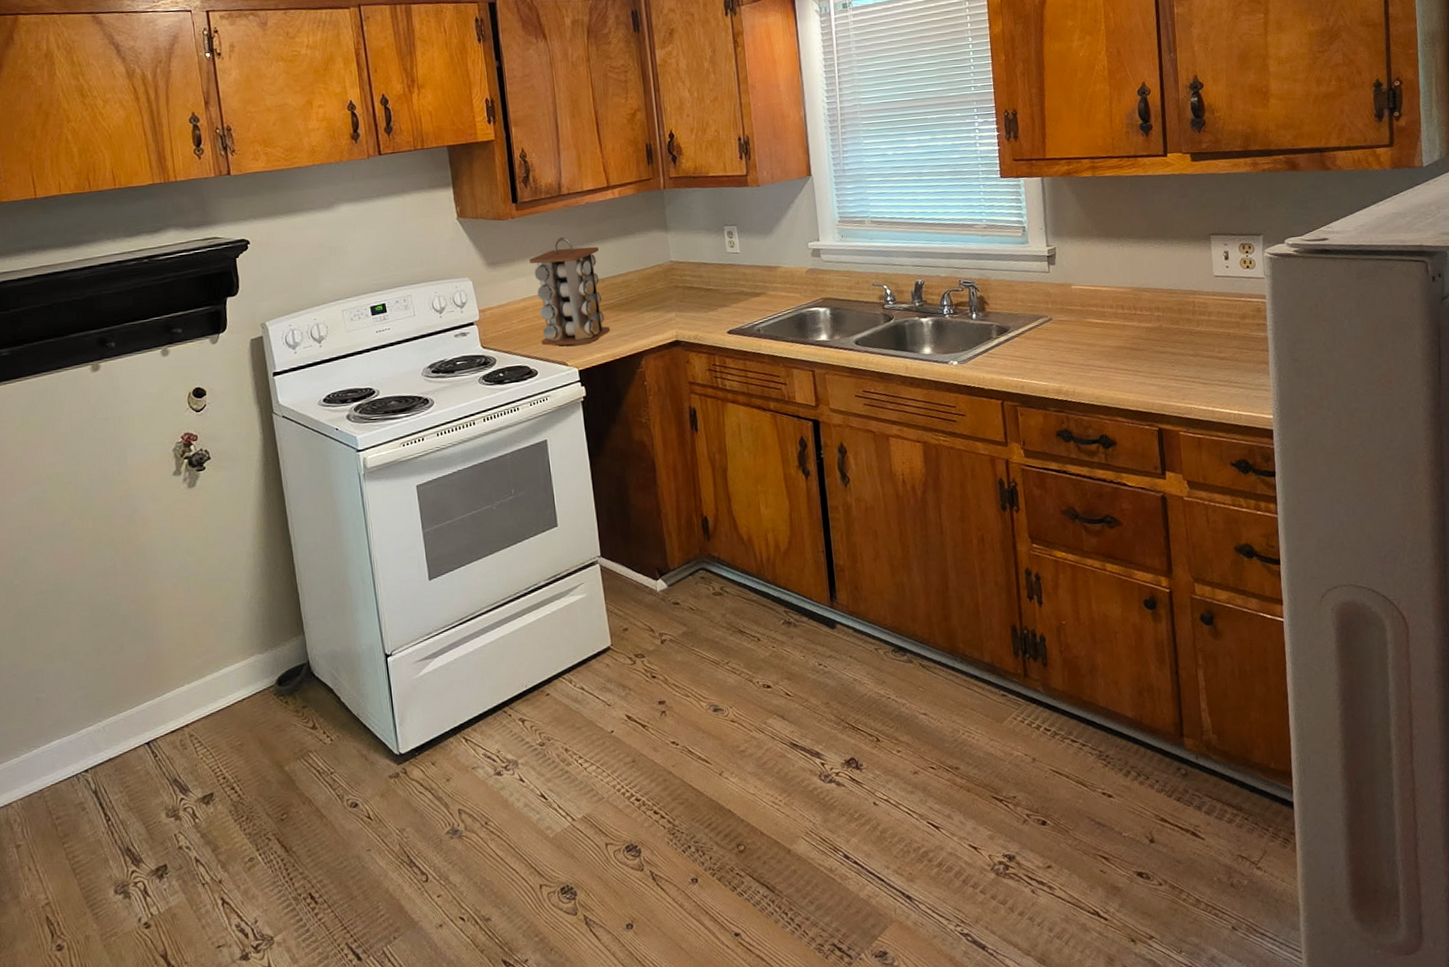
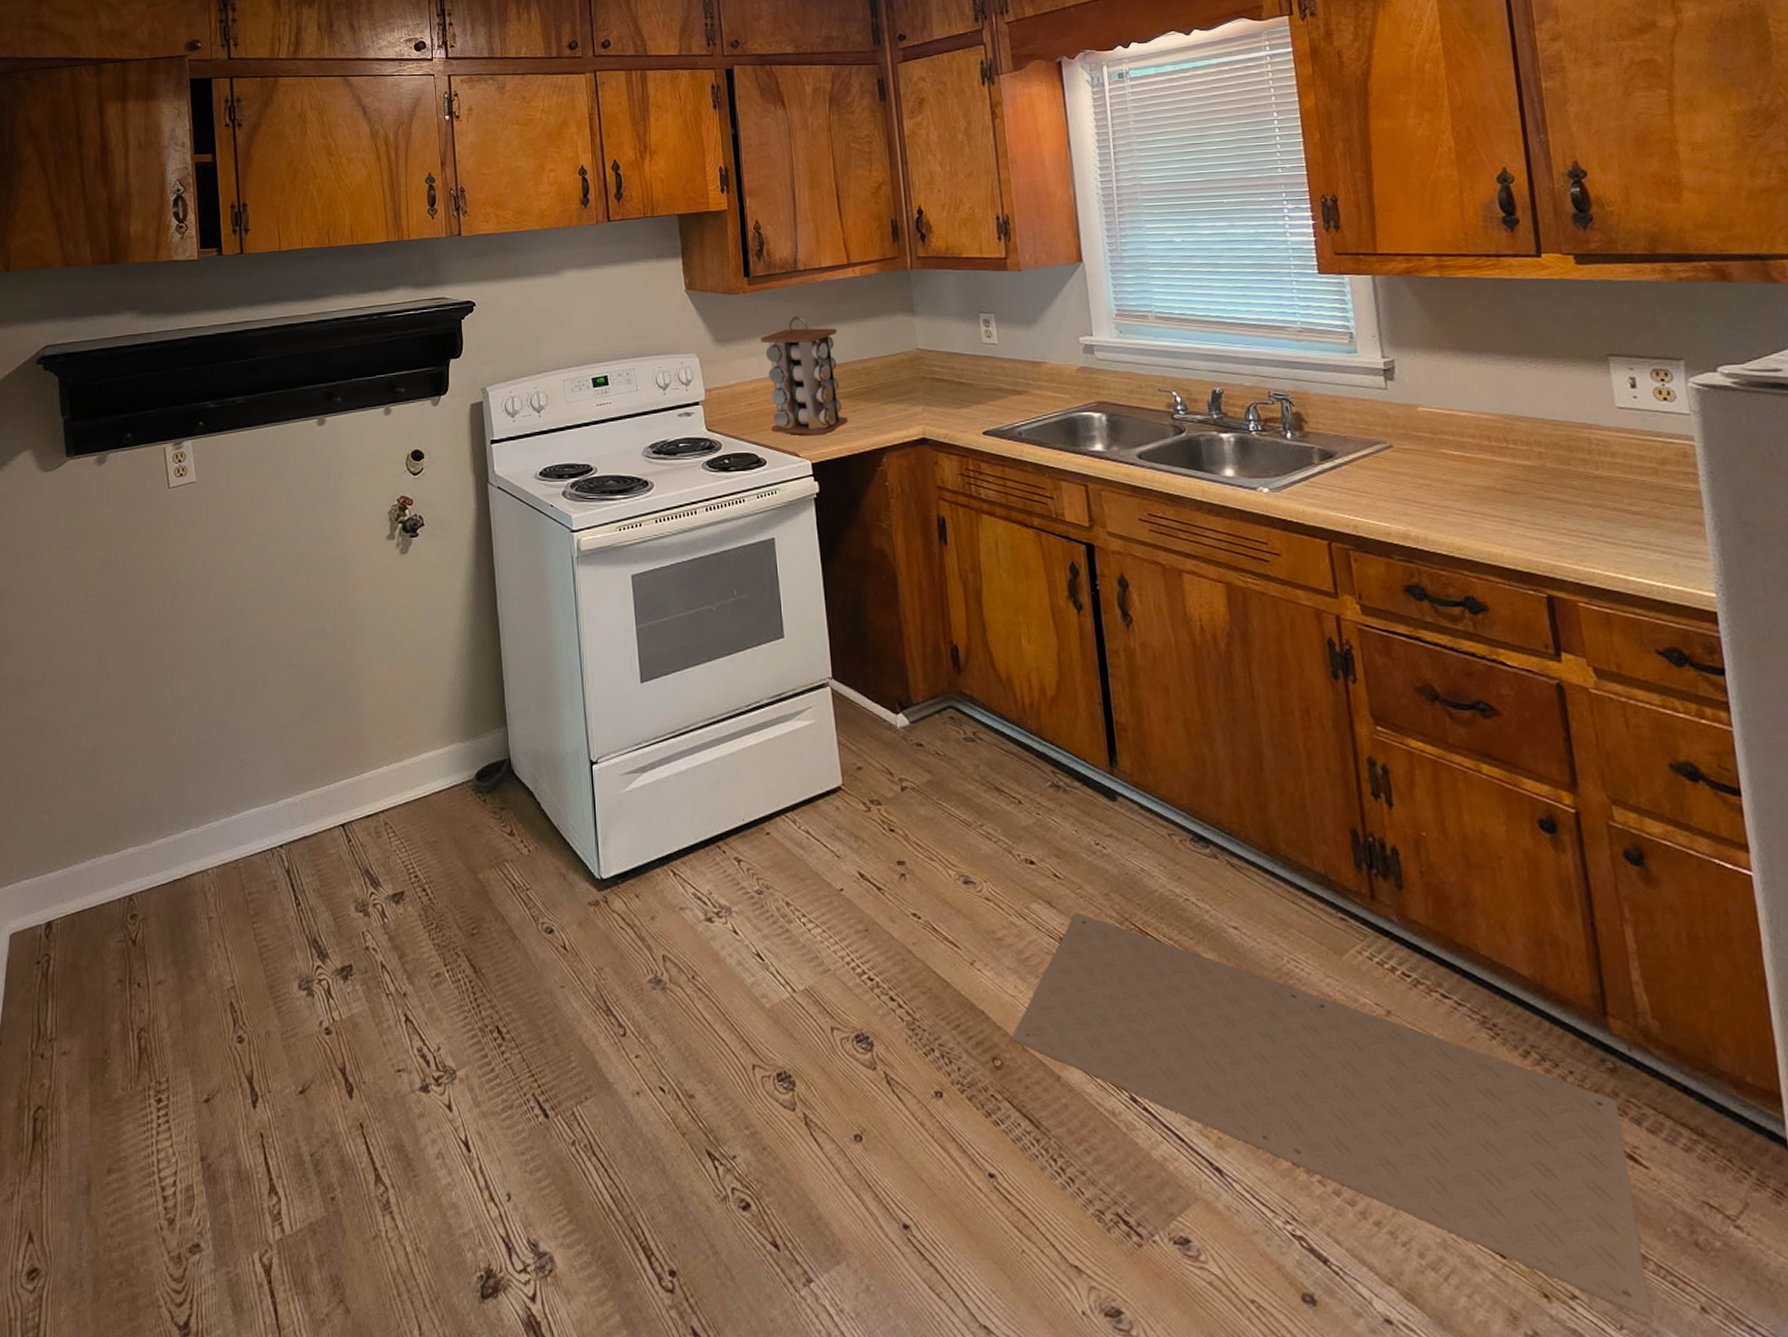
bath mat: none [752,720,1201,943] -> present [1011,912,1652,1321]

